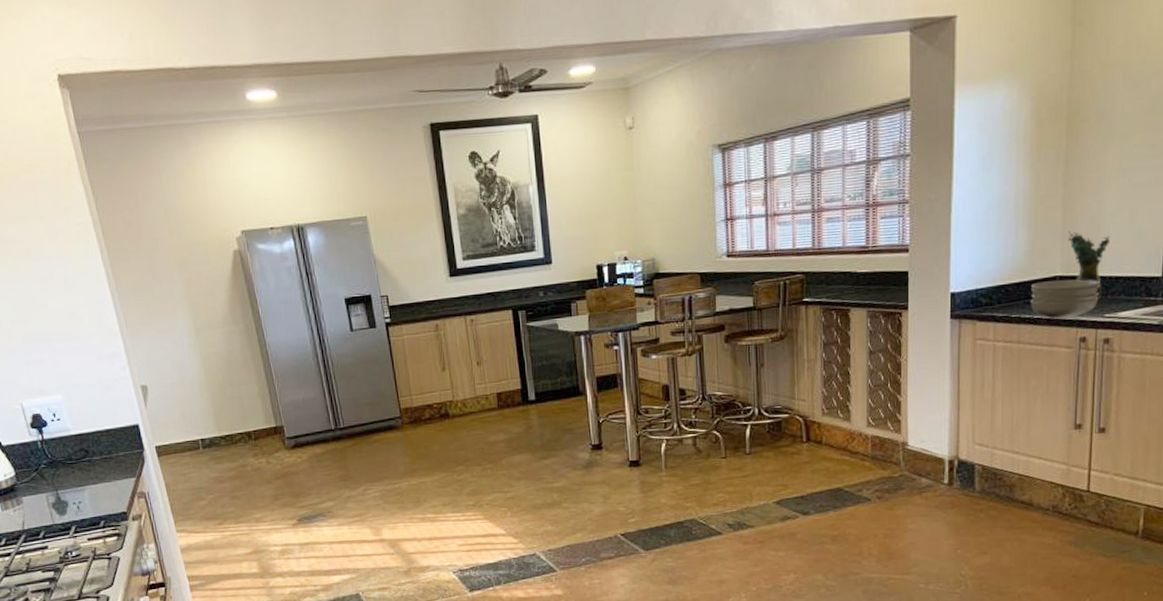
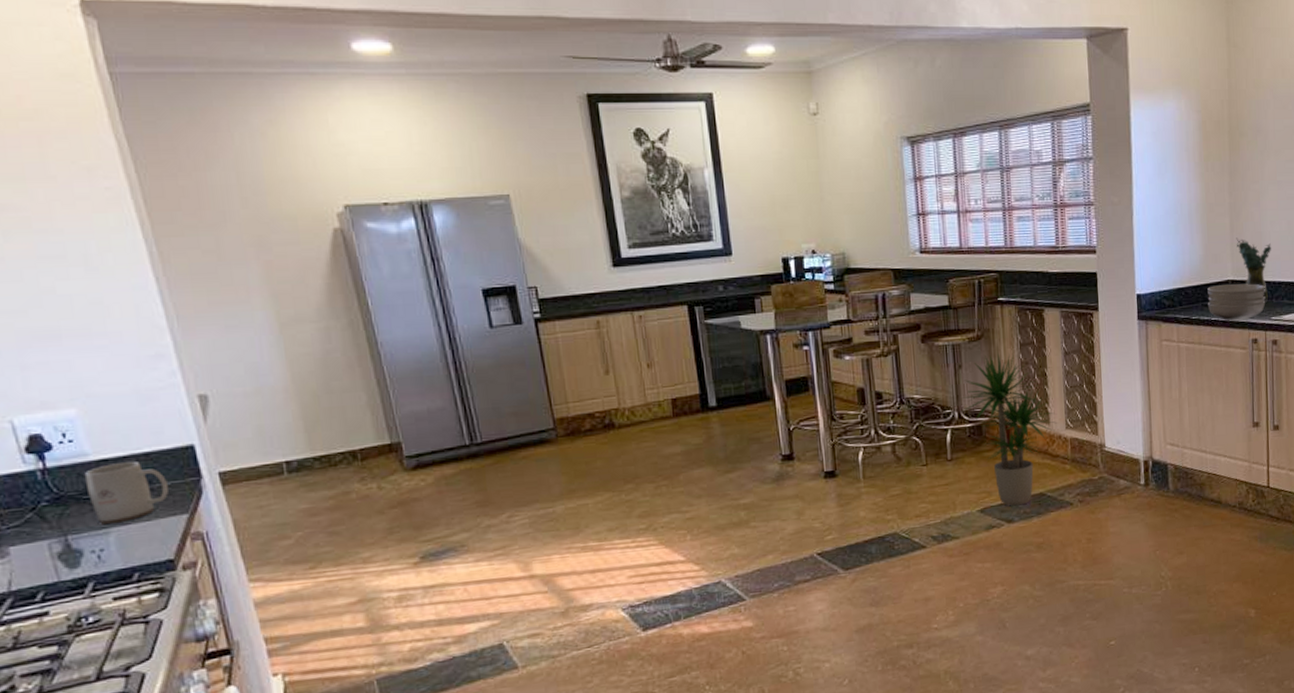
mug: none [67,435,123,483] -> present [84,461,170,524]
potted plant: none [762,351,859,499] -> present [961,352,1058,506]

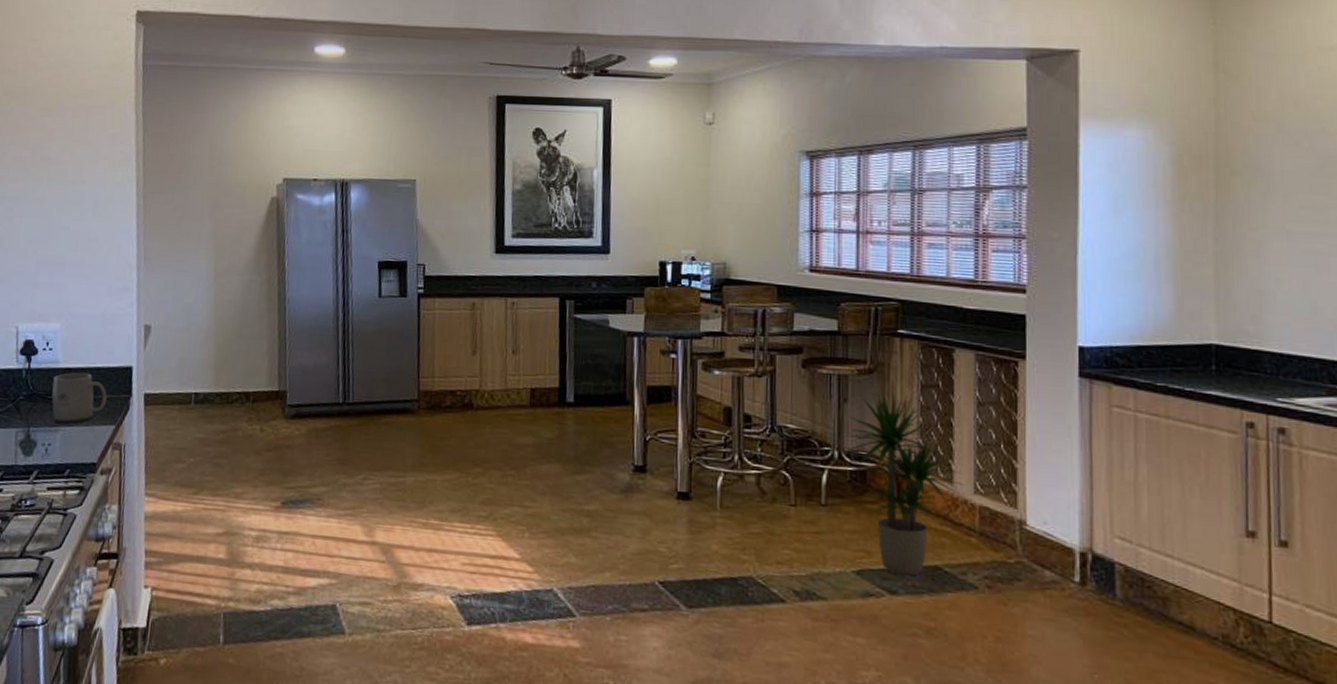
bowl: present [1207,283,1266,321] -> none [1179,348,1268,397]
vase: present [1236,237,1271,305] -> none [1223,293,1277,382]

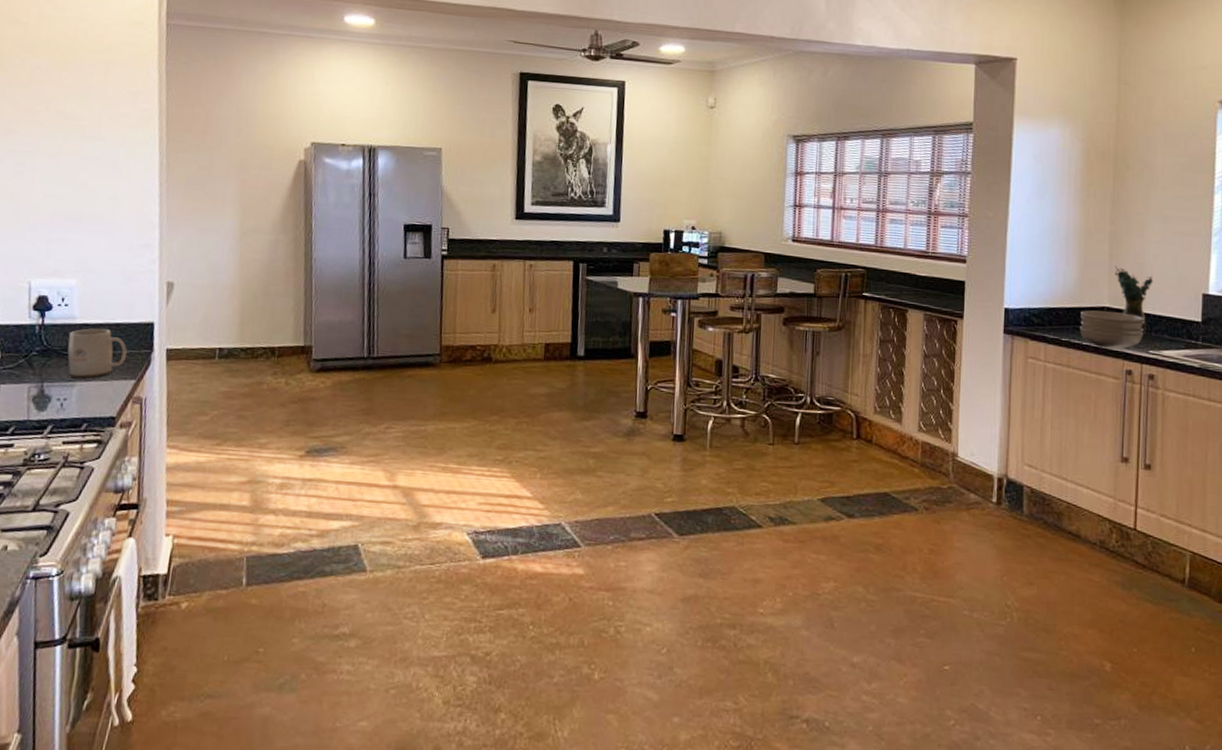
potted plant: present [843,390,964,576] -> none [814,345,910,502]
bowl: none [1179,348,1268,397] -> present [1079,310,1144,350]
vase: none [1223,293,1277,382] -> present [1115,266,1153,337]

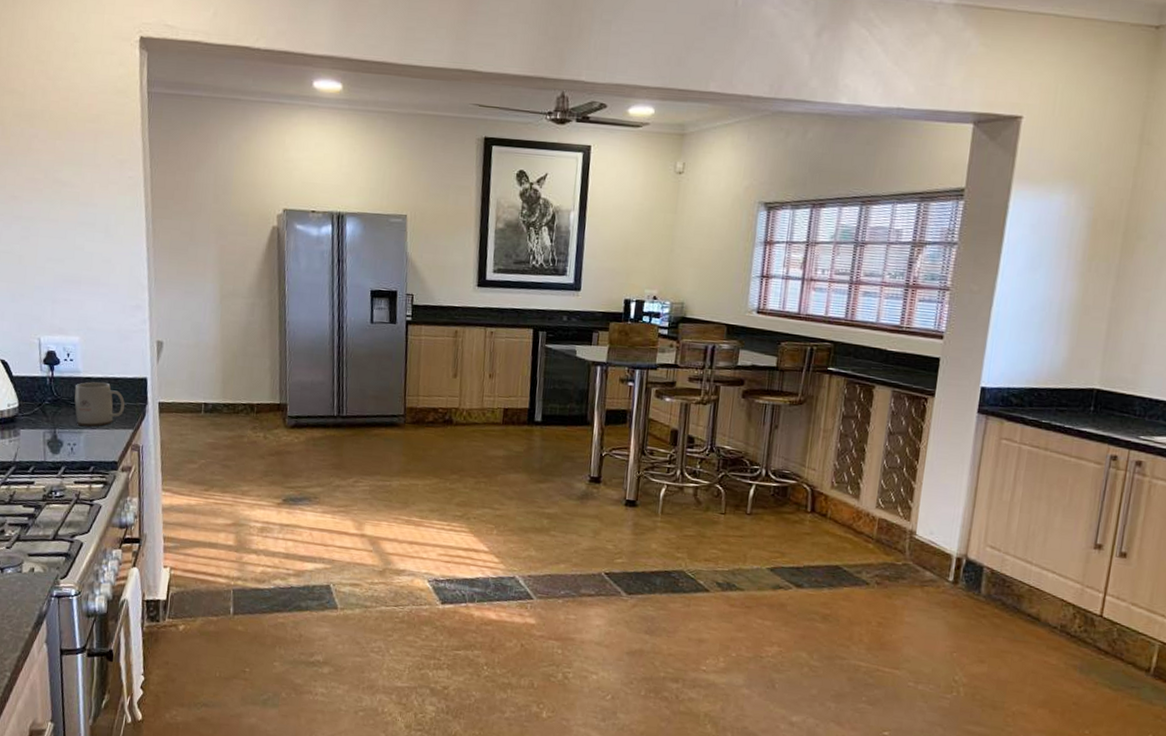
bowl: present [1079,310,1144,350] -> none [1062,391,1138,435]
vase: present [1115,266,1153,337] -> none [1110,345,1154,422]

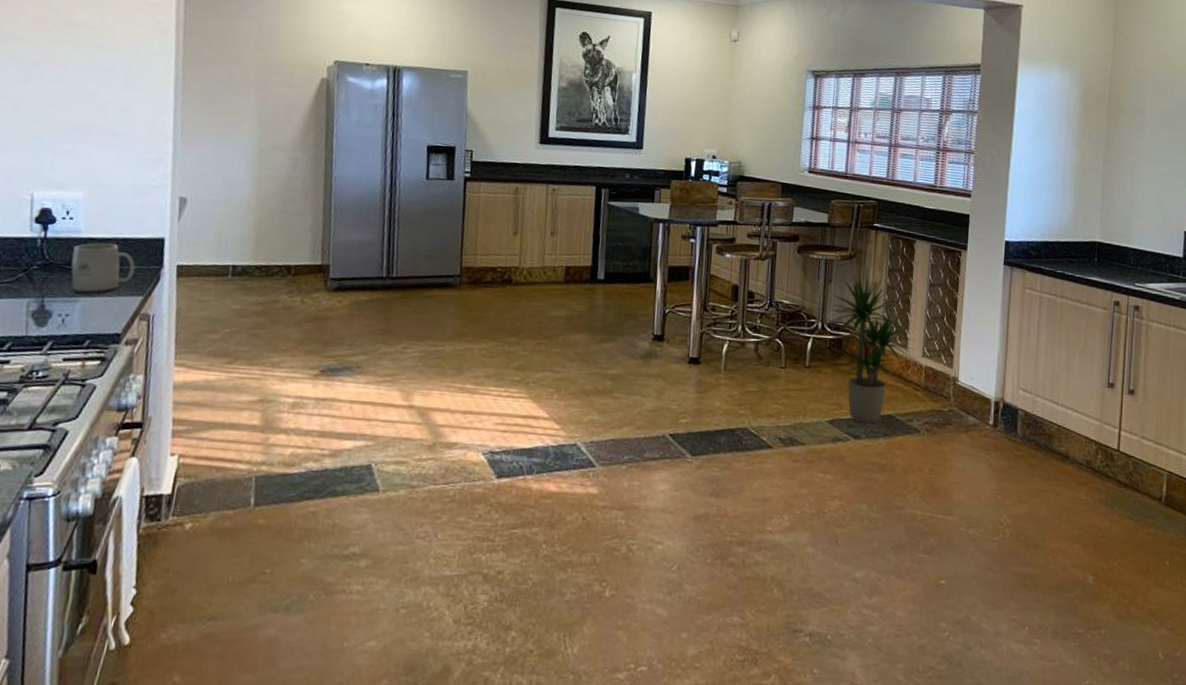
potted plant: none [769,419,868,573] -> present [825,273,915,424]

